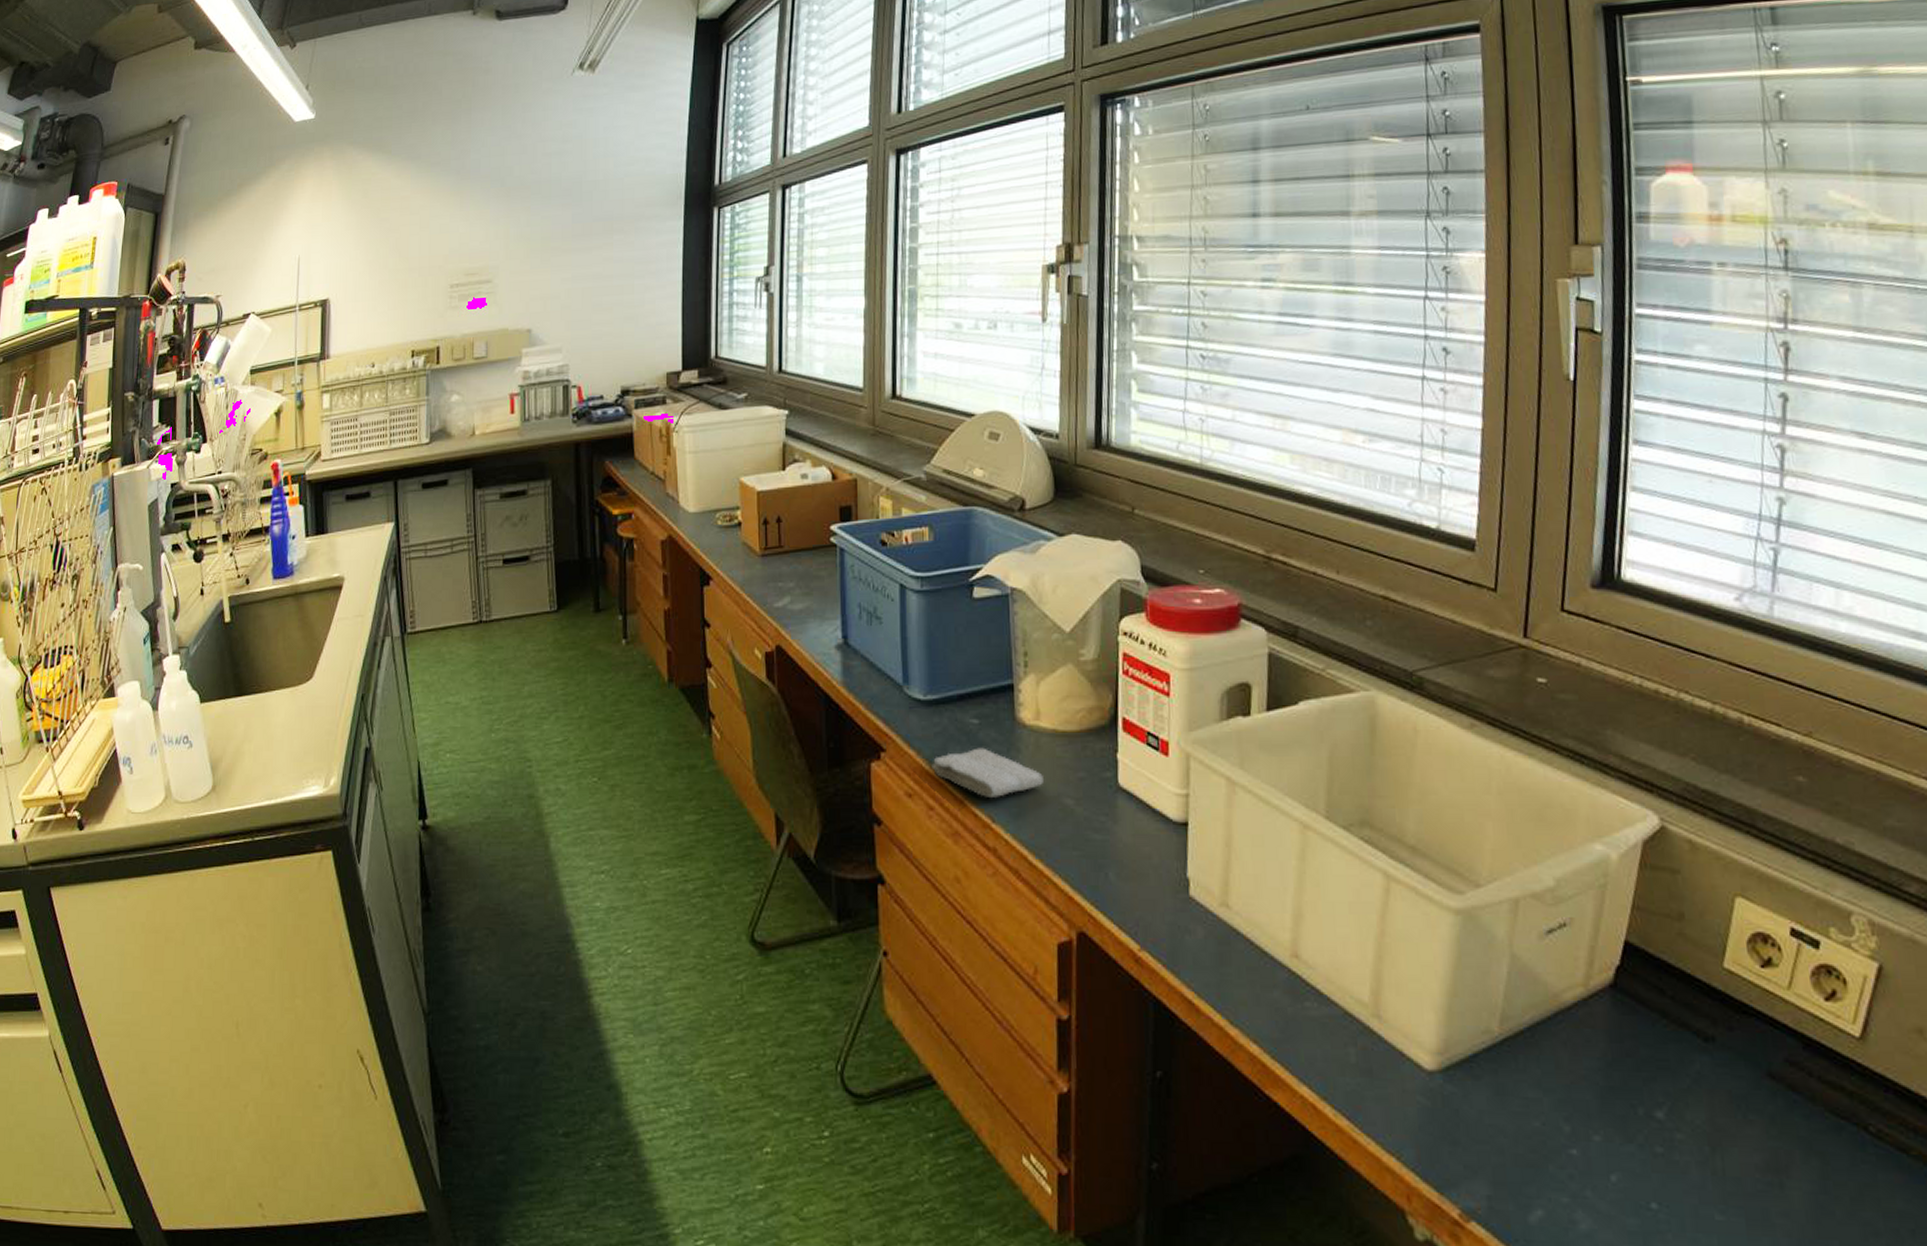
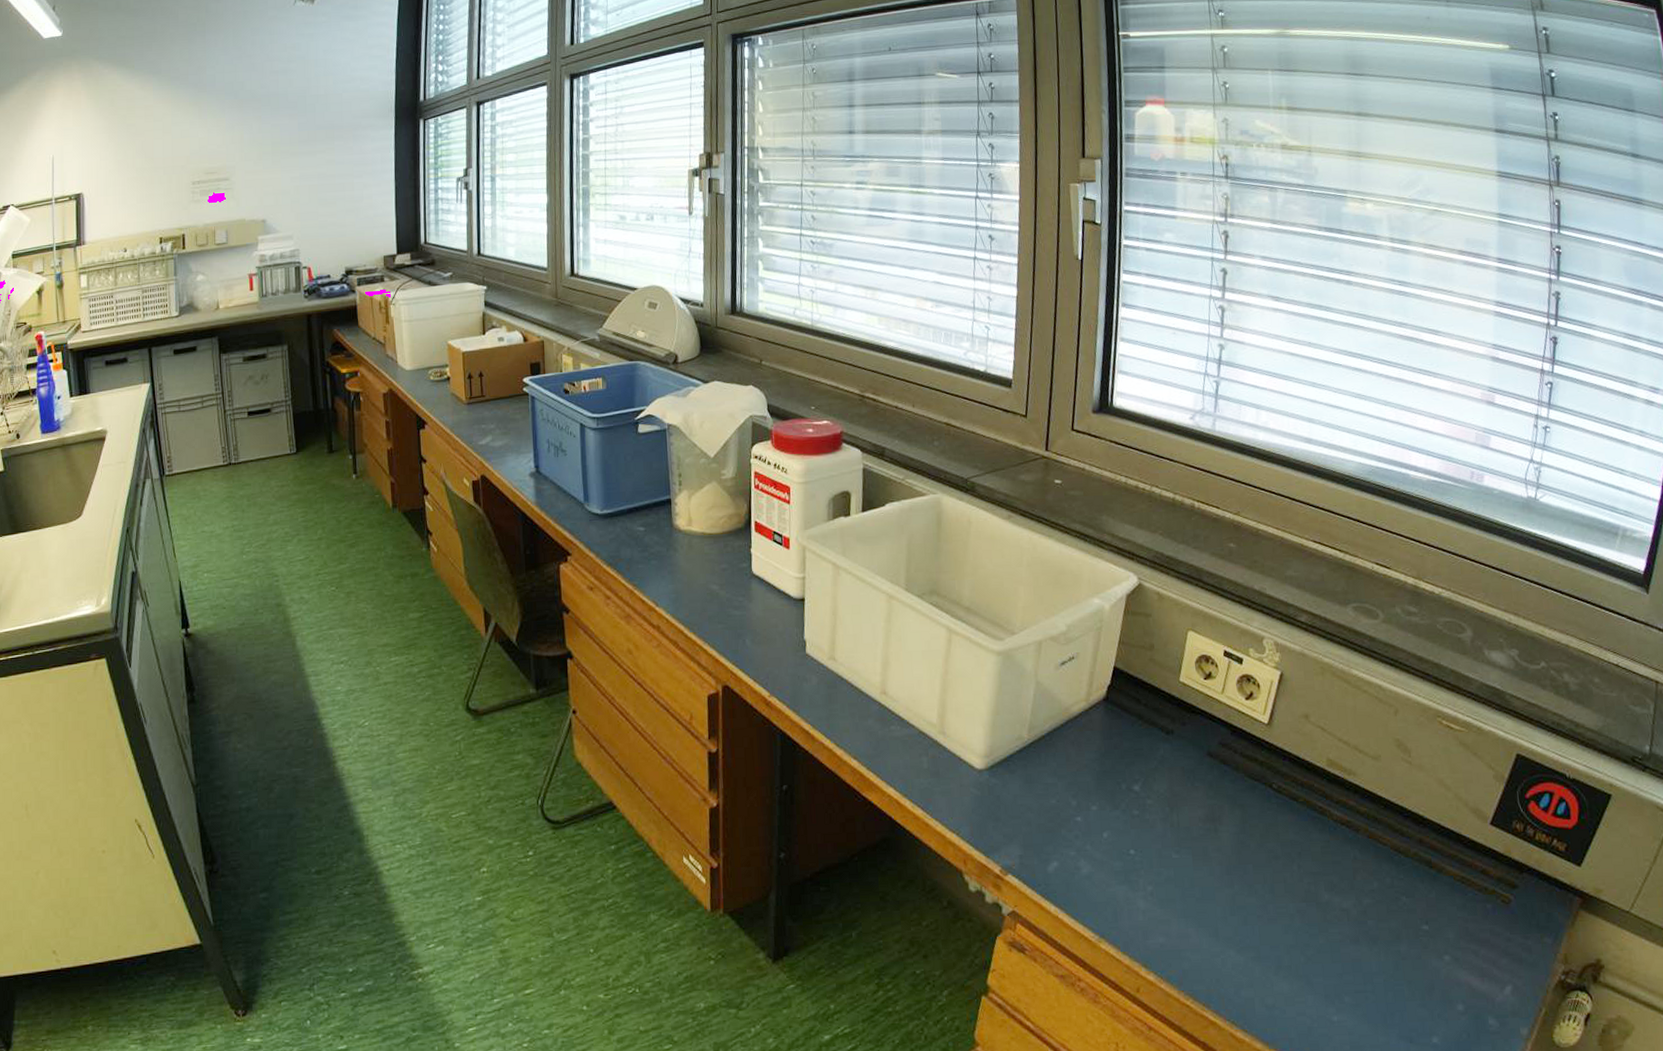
washcloth: present [931,747,1045,797] -> none [608,549,696,587]

